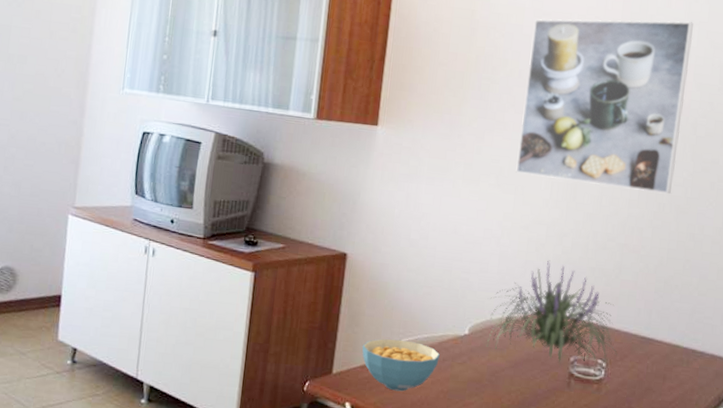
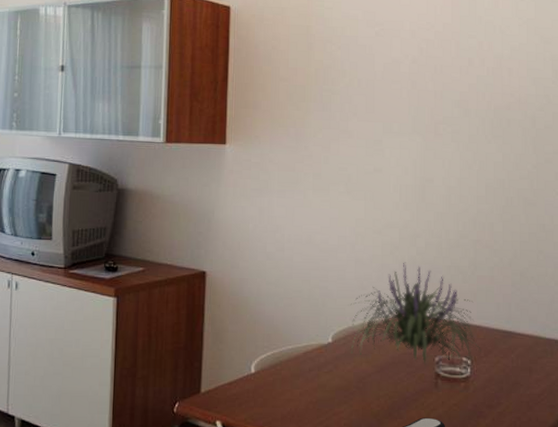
cereal bowl: present [362,339,440,392] -> none [228,353,305,405]
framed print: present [516,19,693,194] -> none [364,20,522,188]

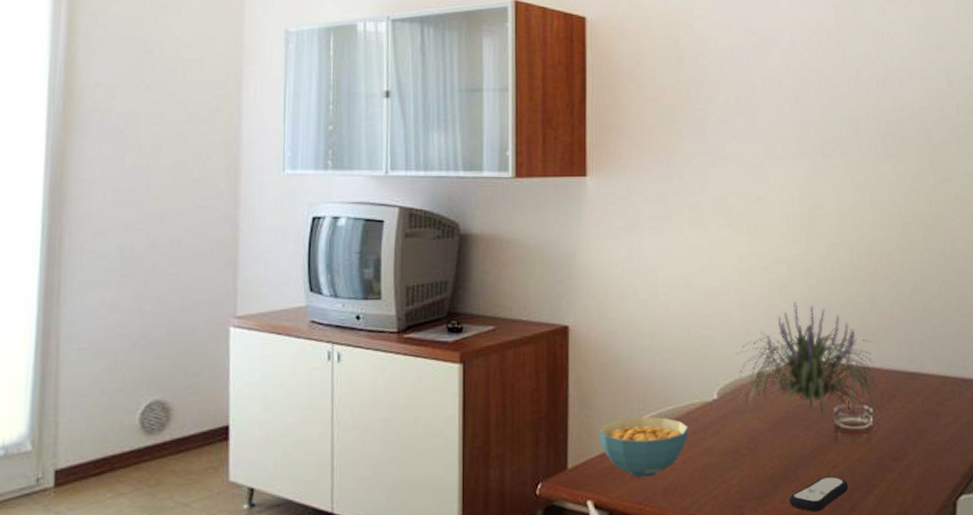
cereal bowl: none [228,353,305,405] -> present [598,416,688,478]

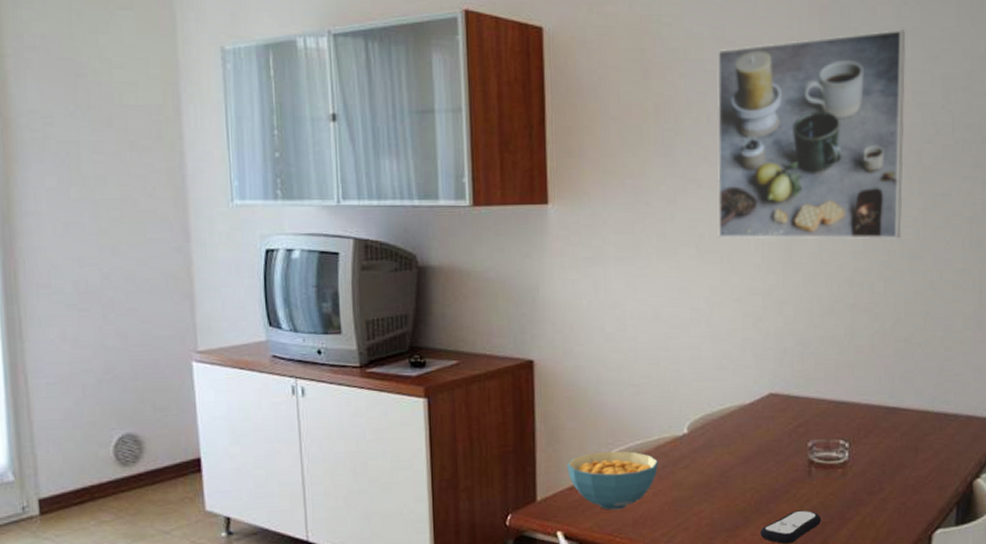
plant: present [736,301,884,415] -> none [707,334,861,450]
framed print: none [744,25,915,212] -> present [717,30,906,240]

